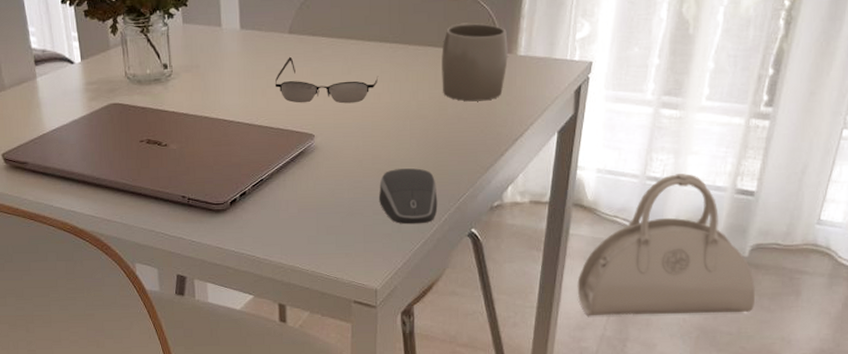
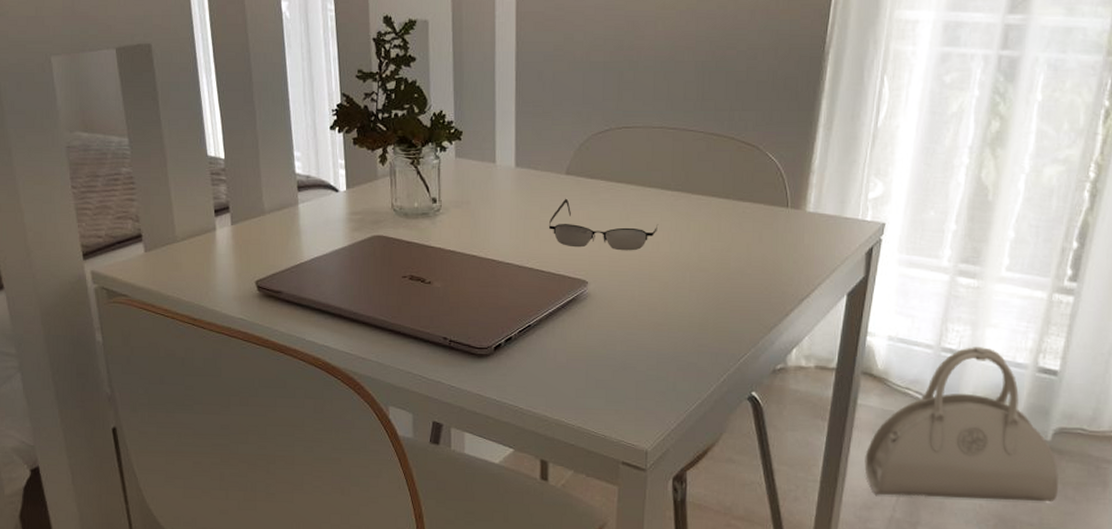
computer mouse: present [379,168,438,225] -> none [654,323,717,383]
mug: present [442,23,508,102] -> none [725,176,796,257]

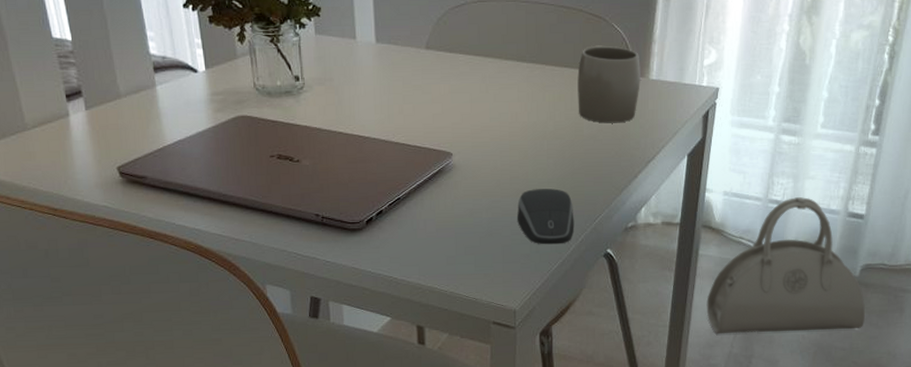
eyeglasses: present [548,198,657,251] -> none [411,72,515,122]
computer mouse: none [654,323,717,383] -> present [517,188,575,245]
mug: none [725,176,796,257] -> present [577,46,641,123]

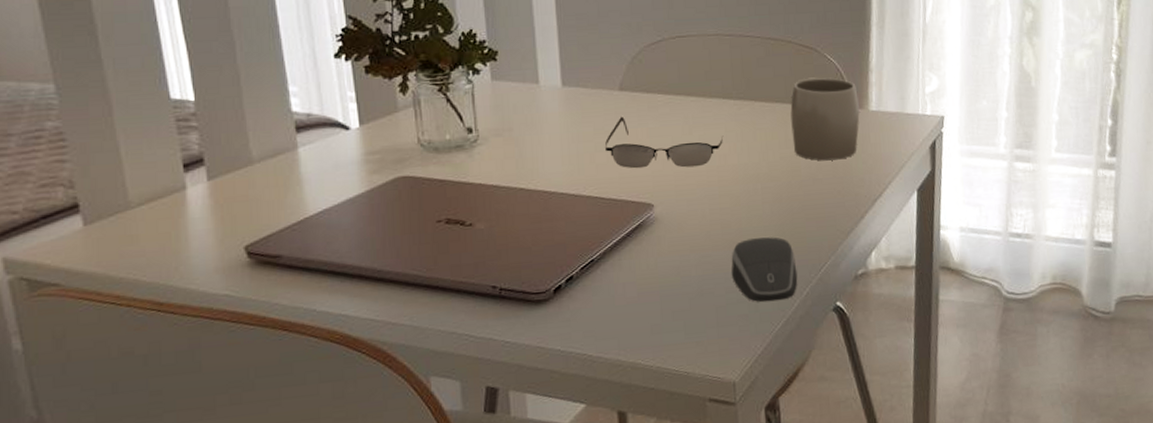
eyeglasses: none [411,72,515,122] -> present [604,116,723,169]
handbag: present [706,197,865,335] -> none [952,228,1127,391]

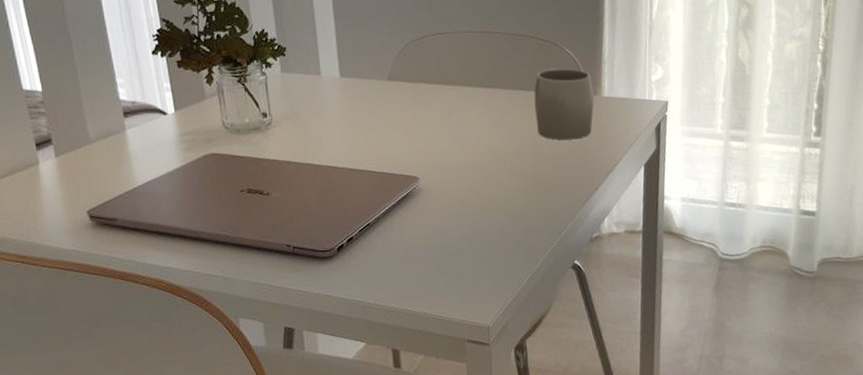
eyeglasses: present [604,116,723,169] -> none [376,102,477,147]
computer mouse: present [731,237,798,302] -> none [484,205,541,260]

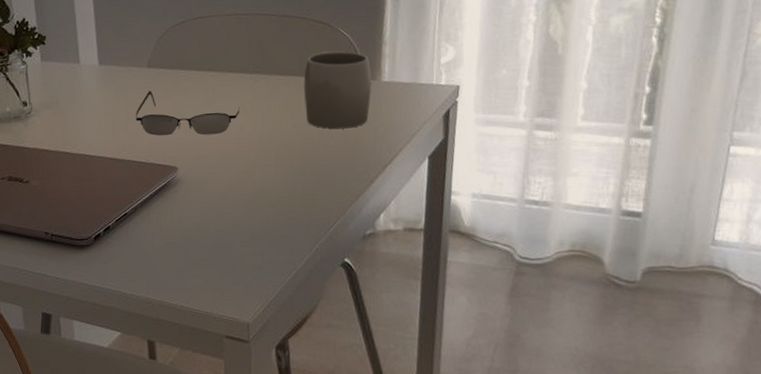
eyeglasses: none [376,102,477,147] -> present [135,90,240,136]

